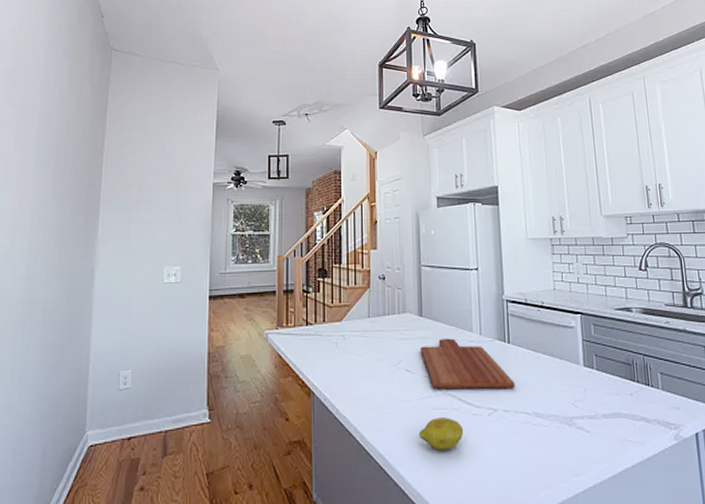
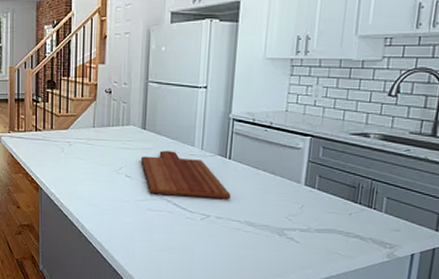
fruit: present [418,417,464,450] -> none [133,217,176,244]

